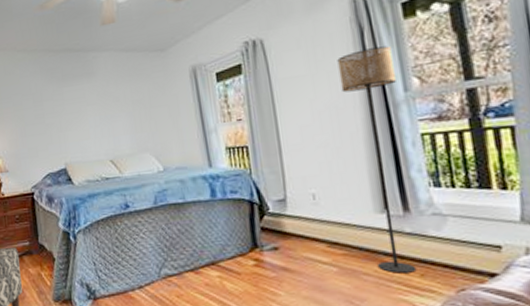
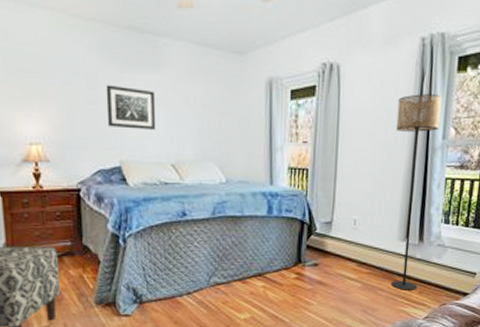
wall art: none [48,98,94,135] -> present [105,84,156,130]

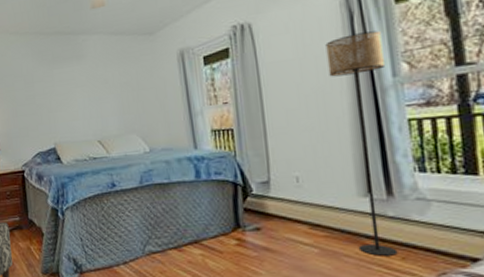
wall art: present [105,84,156,130] -> none [39,80,82,115]

